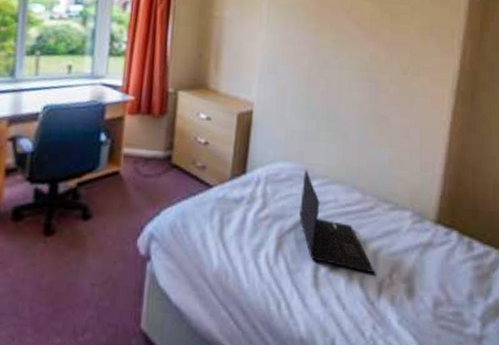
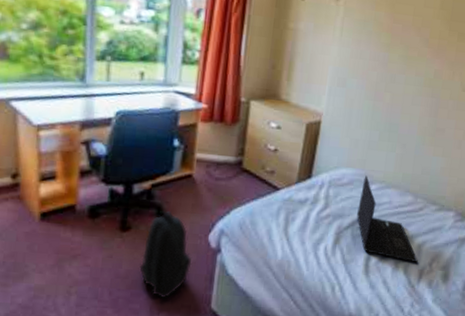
backpack: none [62,213,119,316] -> present [139,211,192,299]

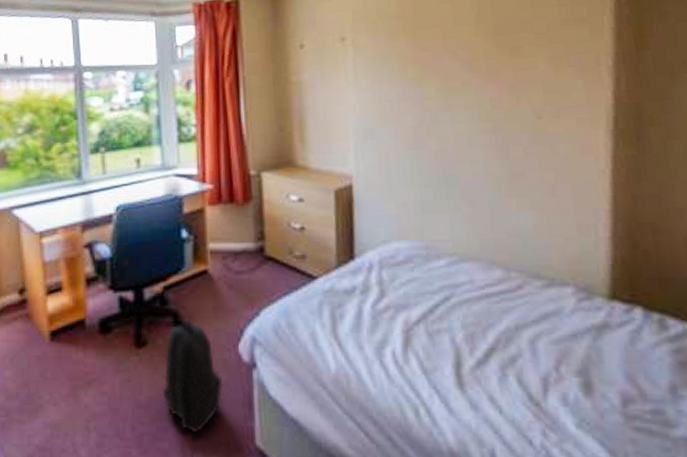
laptop: present [357,175,419,263] -> none [426,248,537,368]

